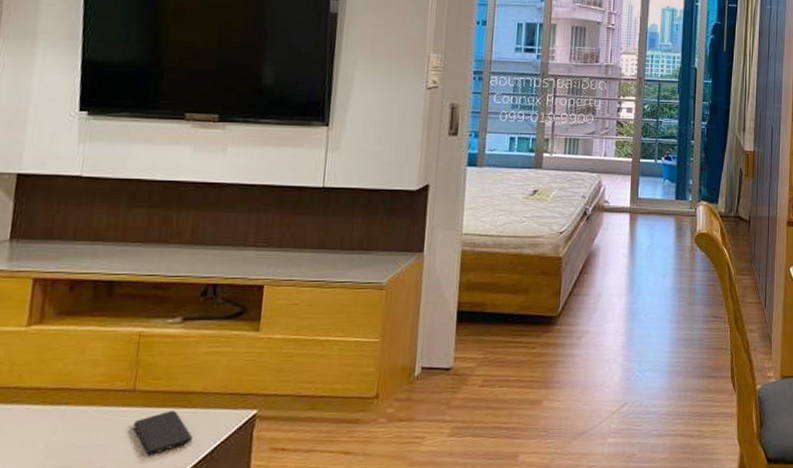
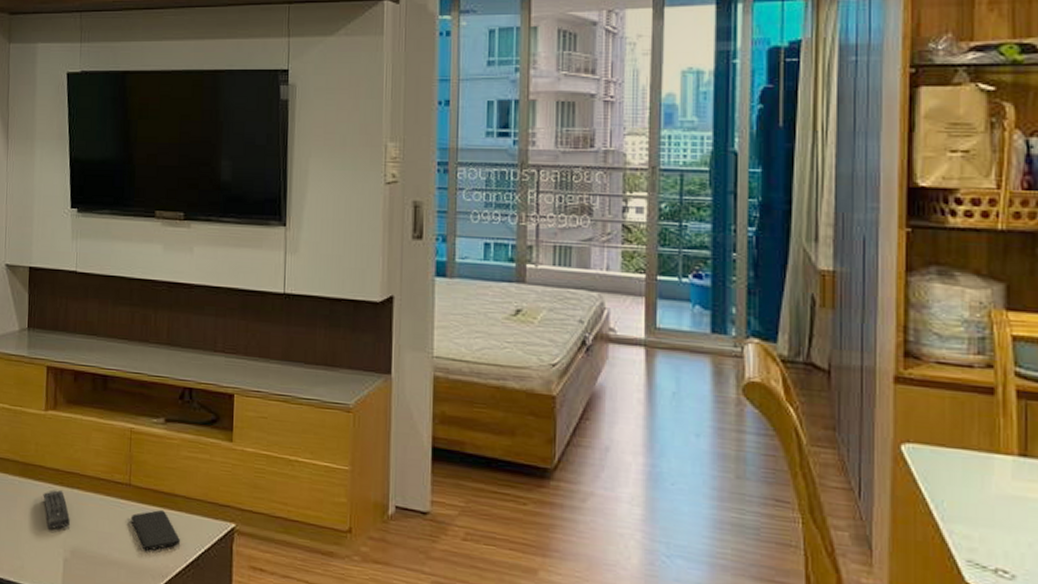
remote control: none [16,410,53,454] -> present [43,489,71,529]

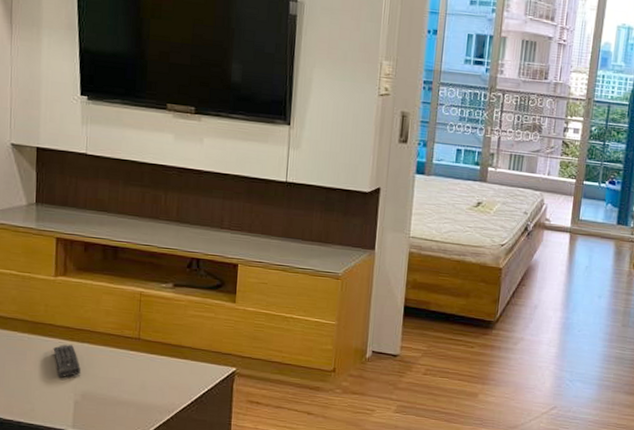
smartphone: present [130,509,181,551] -> none [139,358,187,392]

